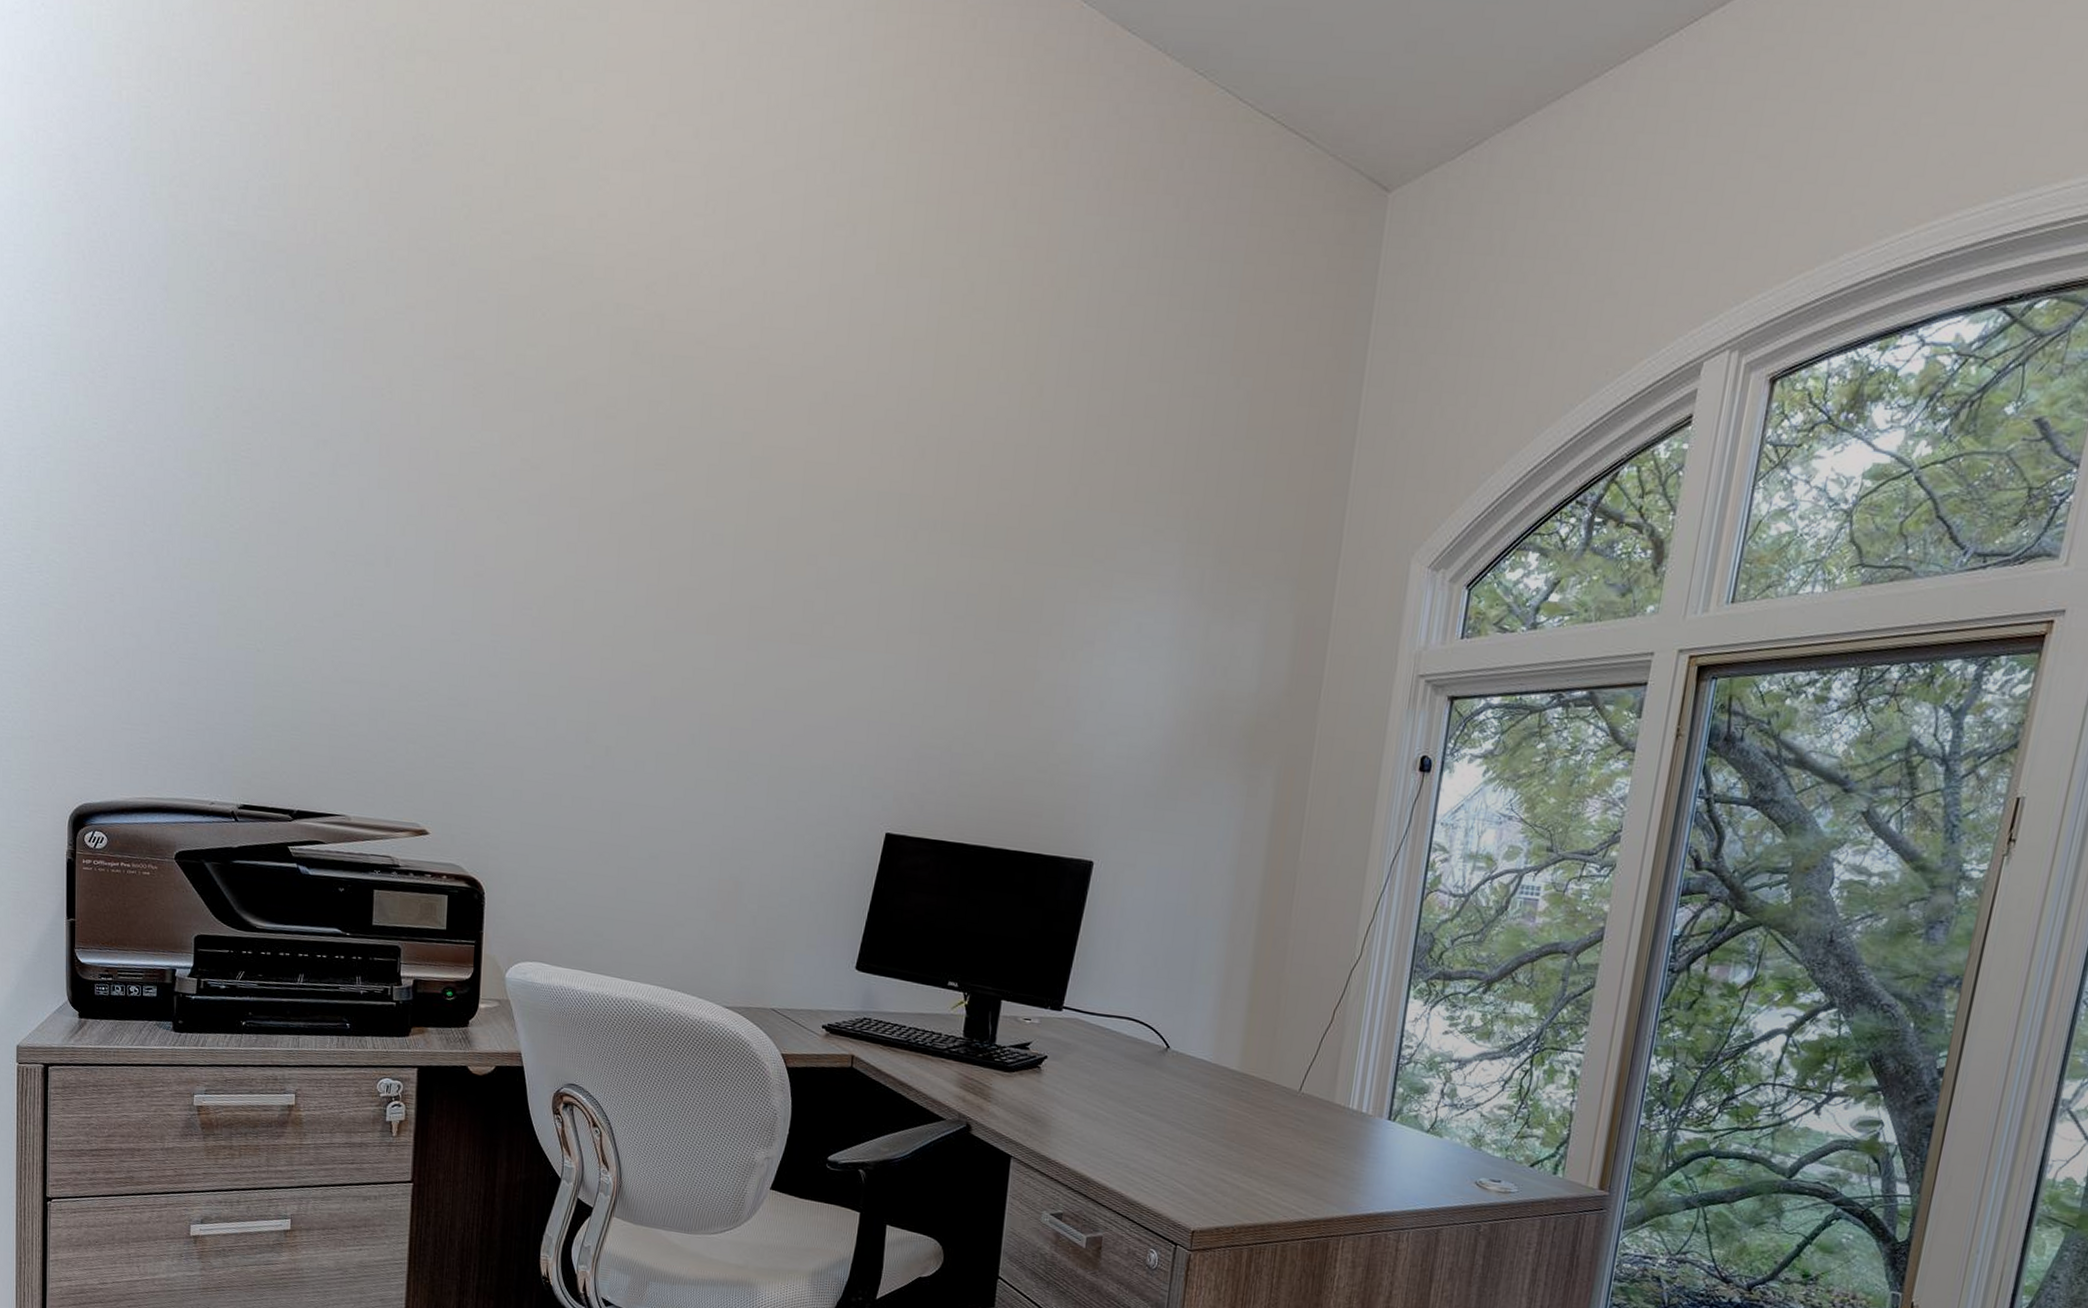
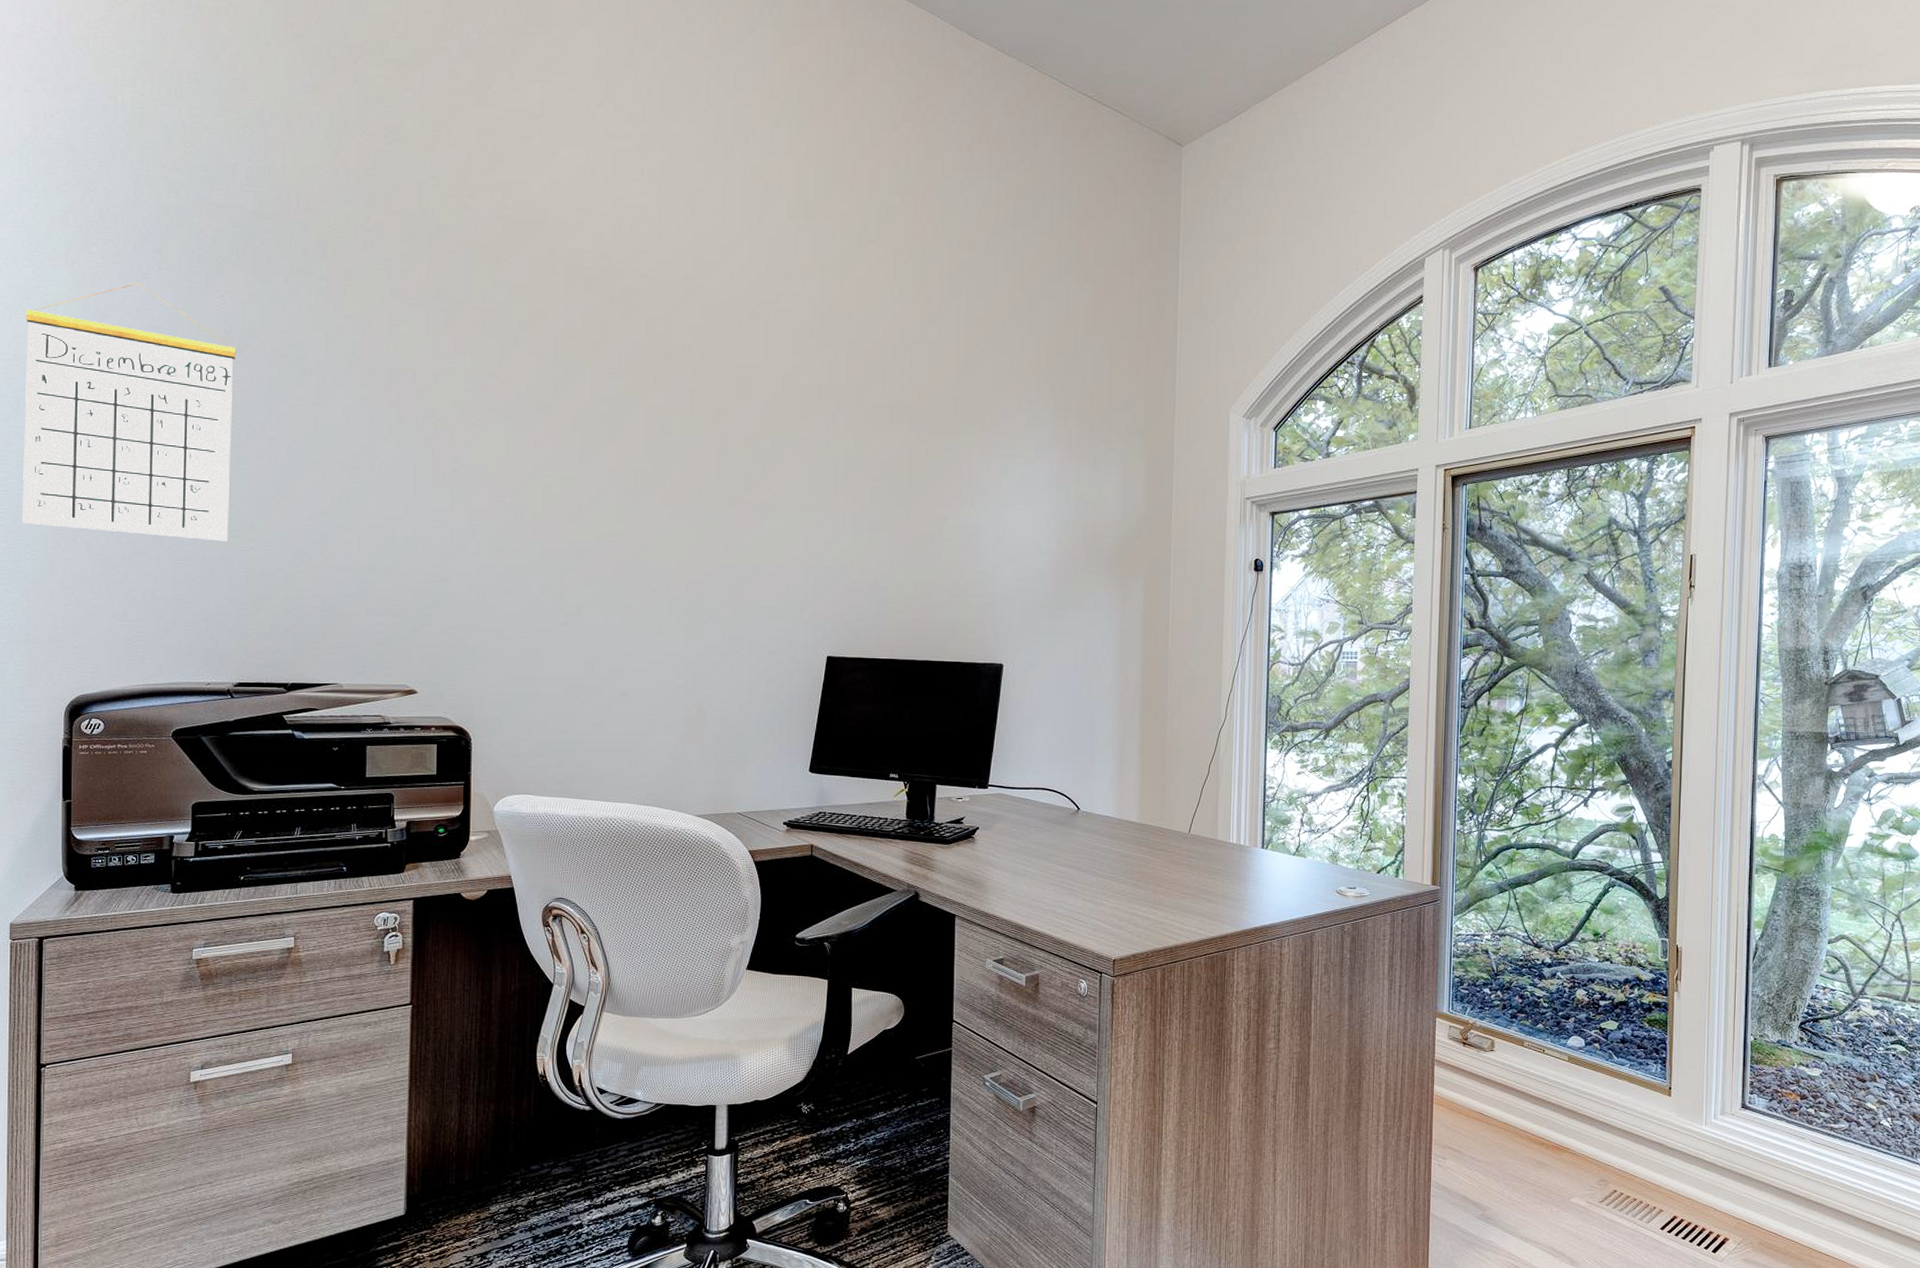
calendar: none [25,324,246,641] -> present [21,282,236,542]

